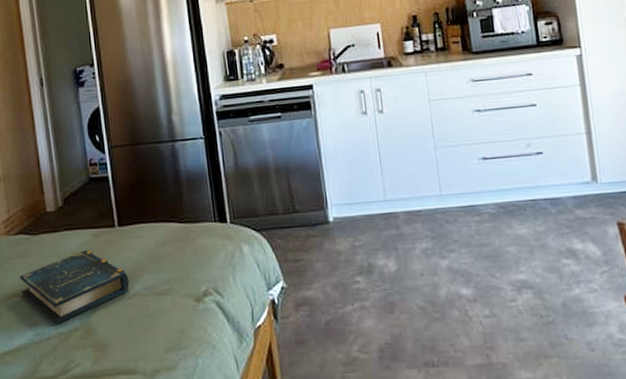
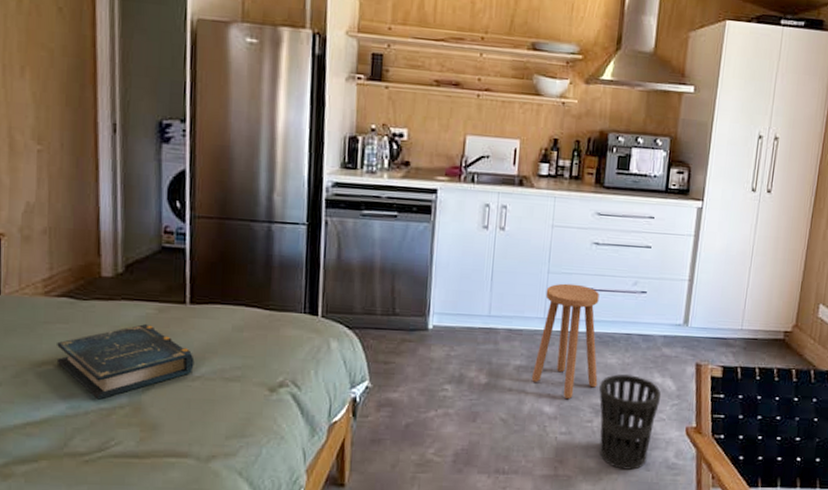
stool: none [436,155,513,279] -> present [531,283,599,400]
wastebasket: none [515,244,588,351] -> present [599,374,661,470]

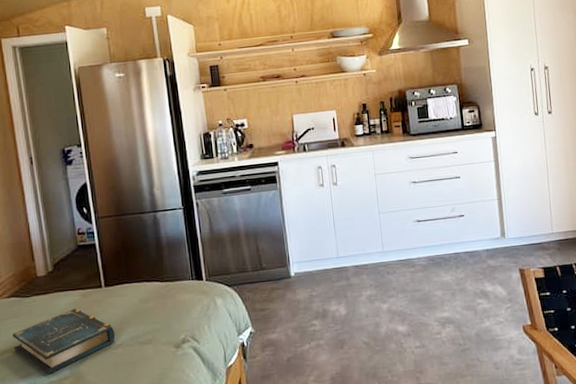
stool: present [531,283,599,400] -> none [380,218,439,318]
wastebasket: present [599,374,661,470] -> none [441,288,495,371]

